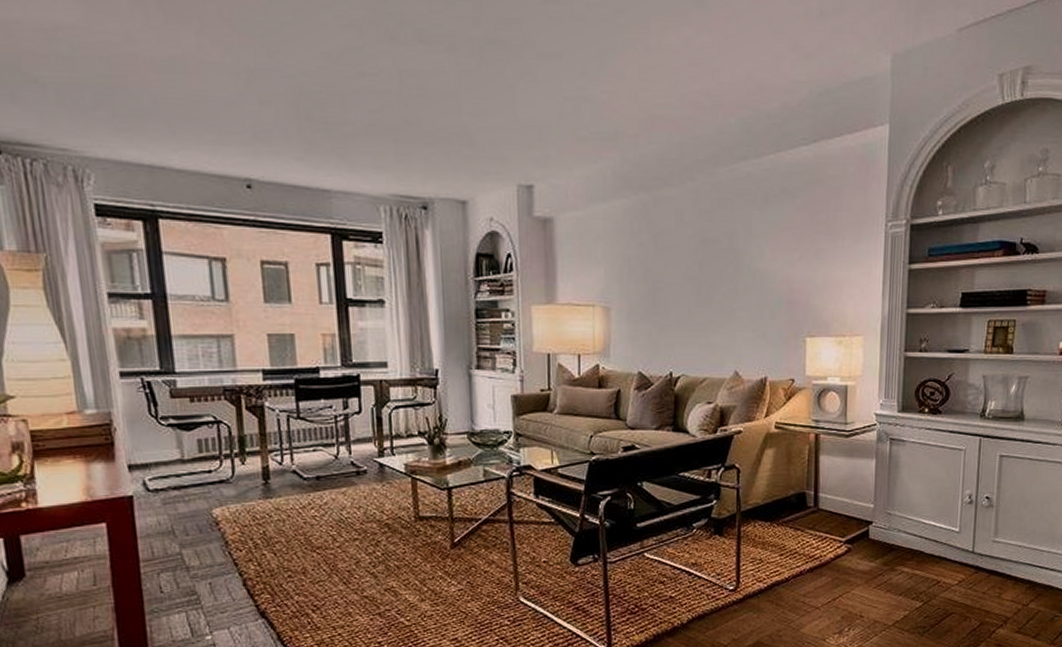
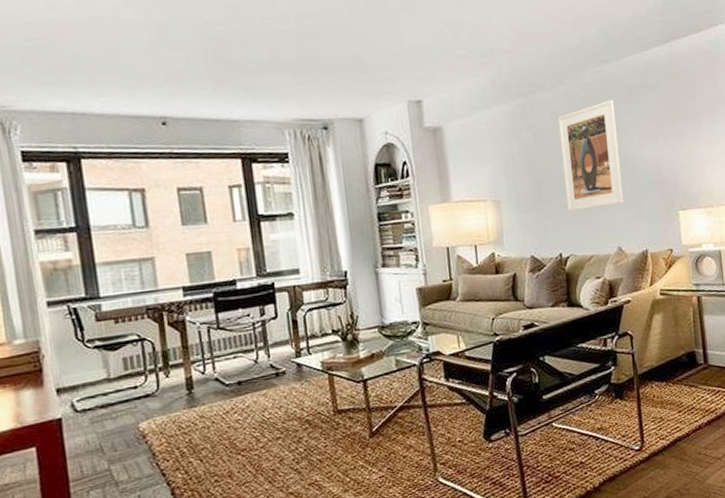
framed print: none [682,203,749,327] -> present [557,99,624,212]

